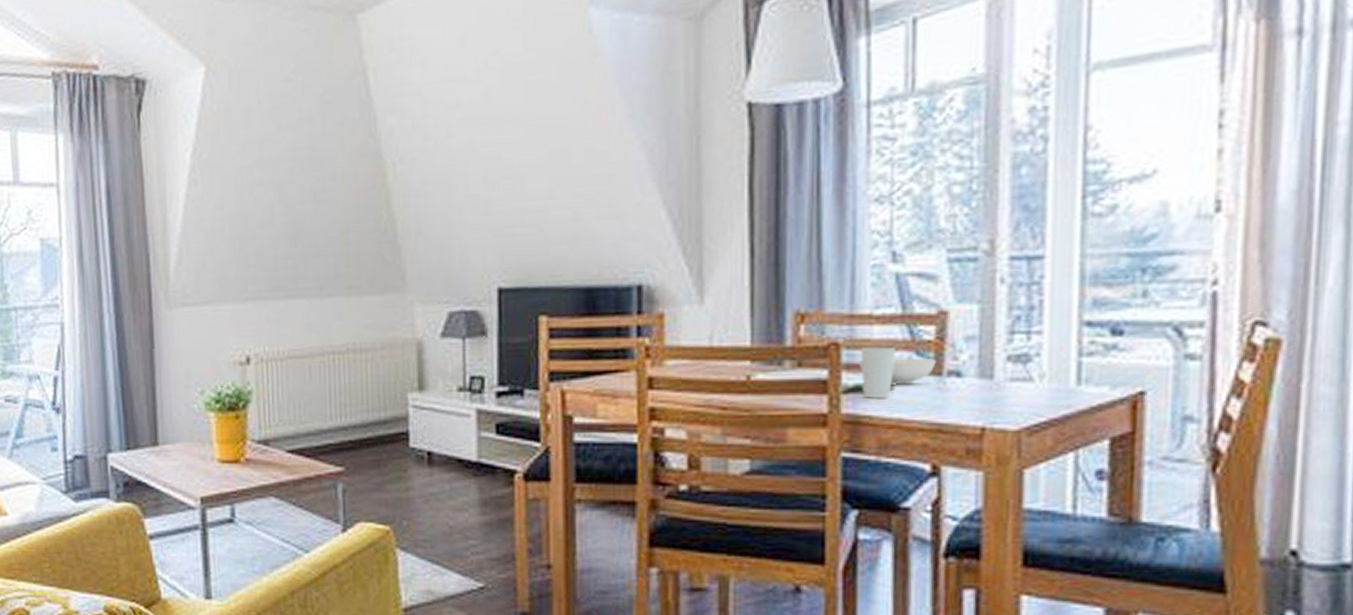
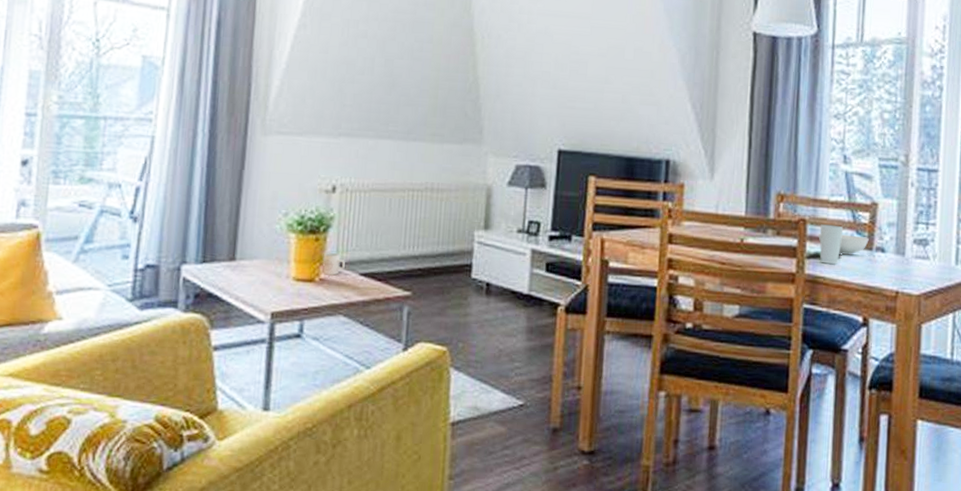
mug: none [245,430,270,455] -> present [322,253,345,276]

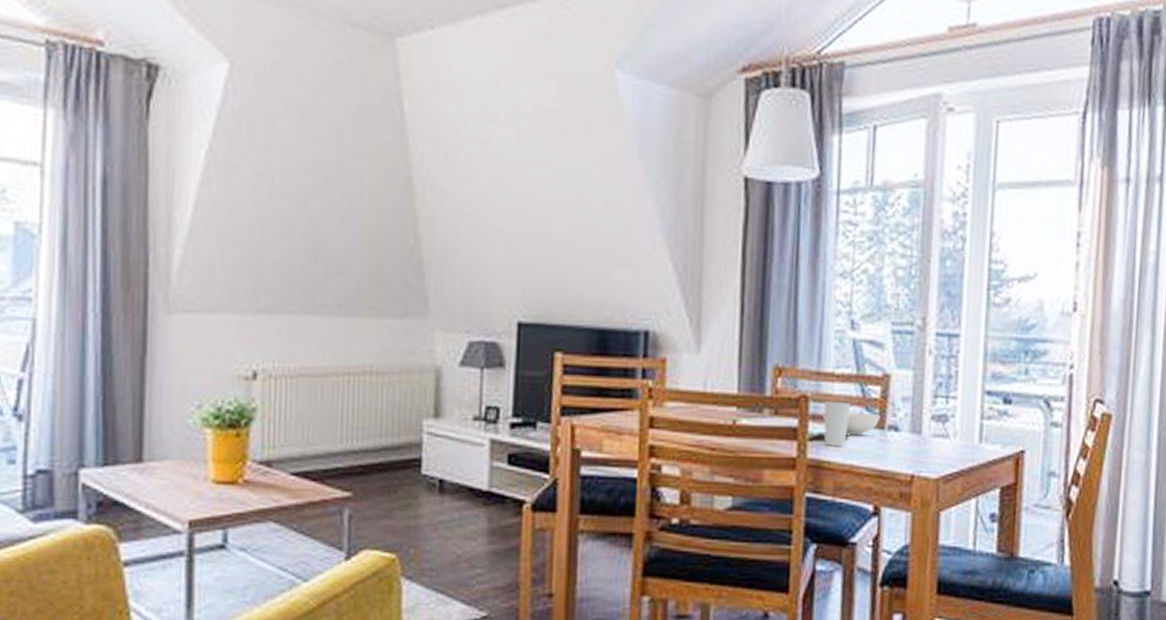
mug: present [322,253,345,276] -> none [246,450,272,476]

